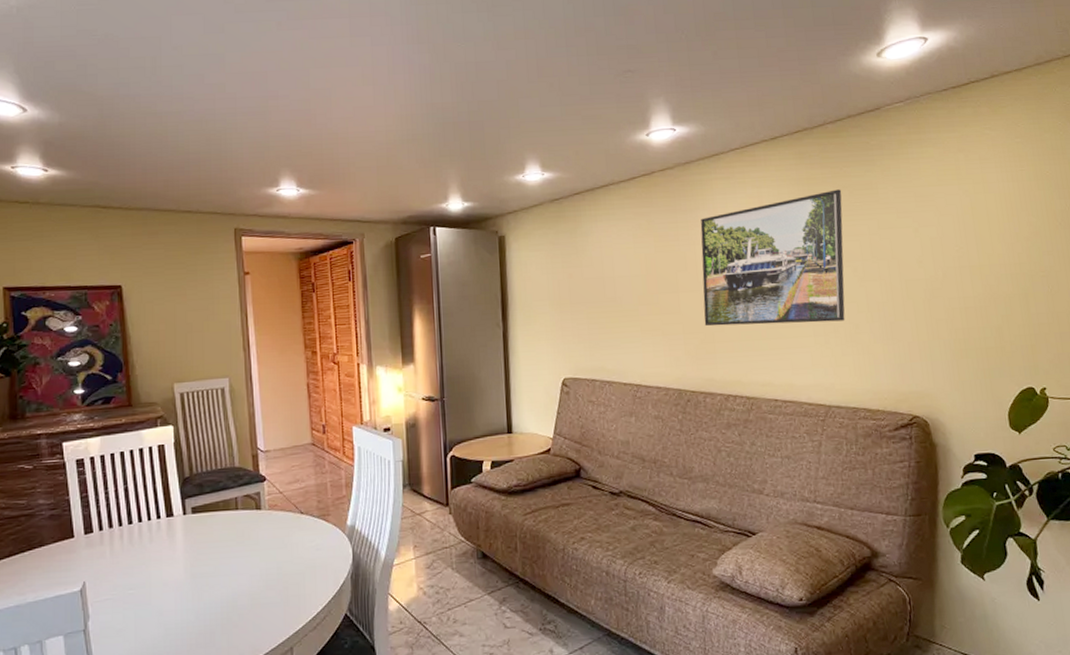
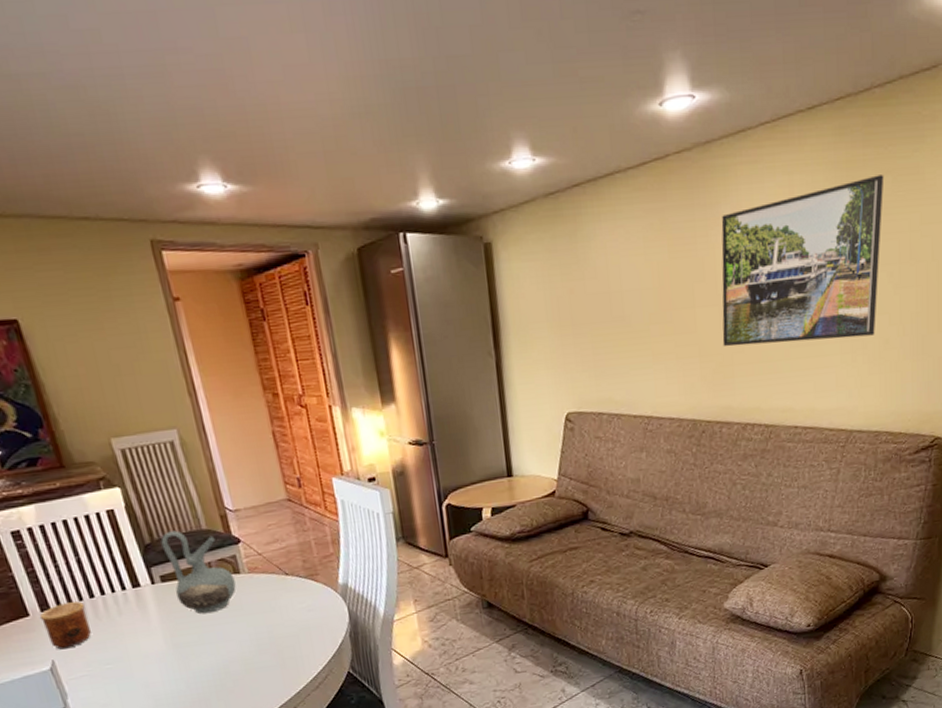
cup: none [82,527,122,572] -> present [39,601,91,650]
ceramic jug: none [198,466,256,547] -> present [160,530,236,615]

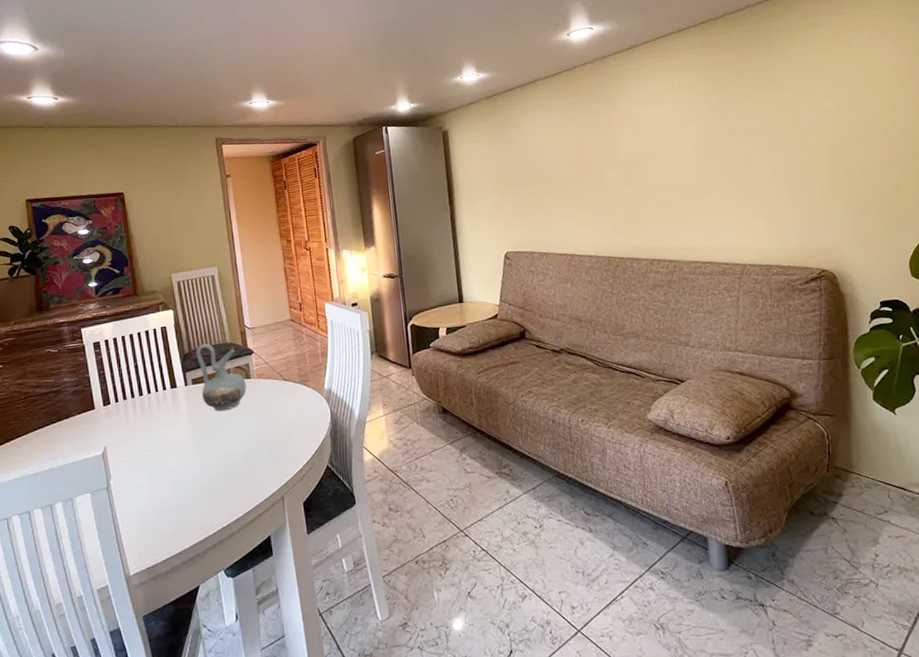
cup: present [39,601,91,650] -> none [101,398,136,438]
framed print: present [721,174,884,347] -> none [619,71,755,200]

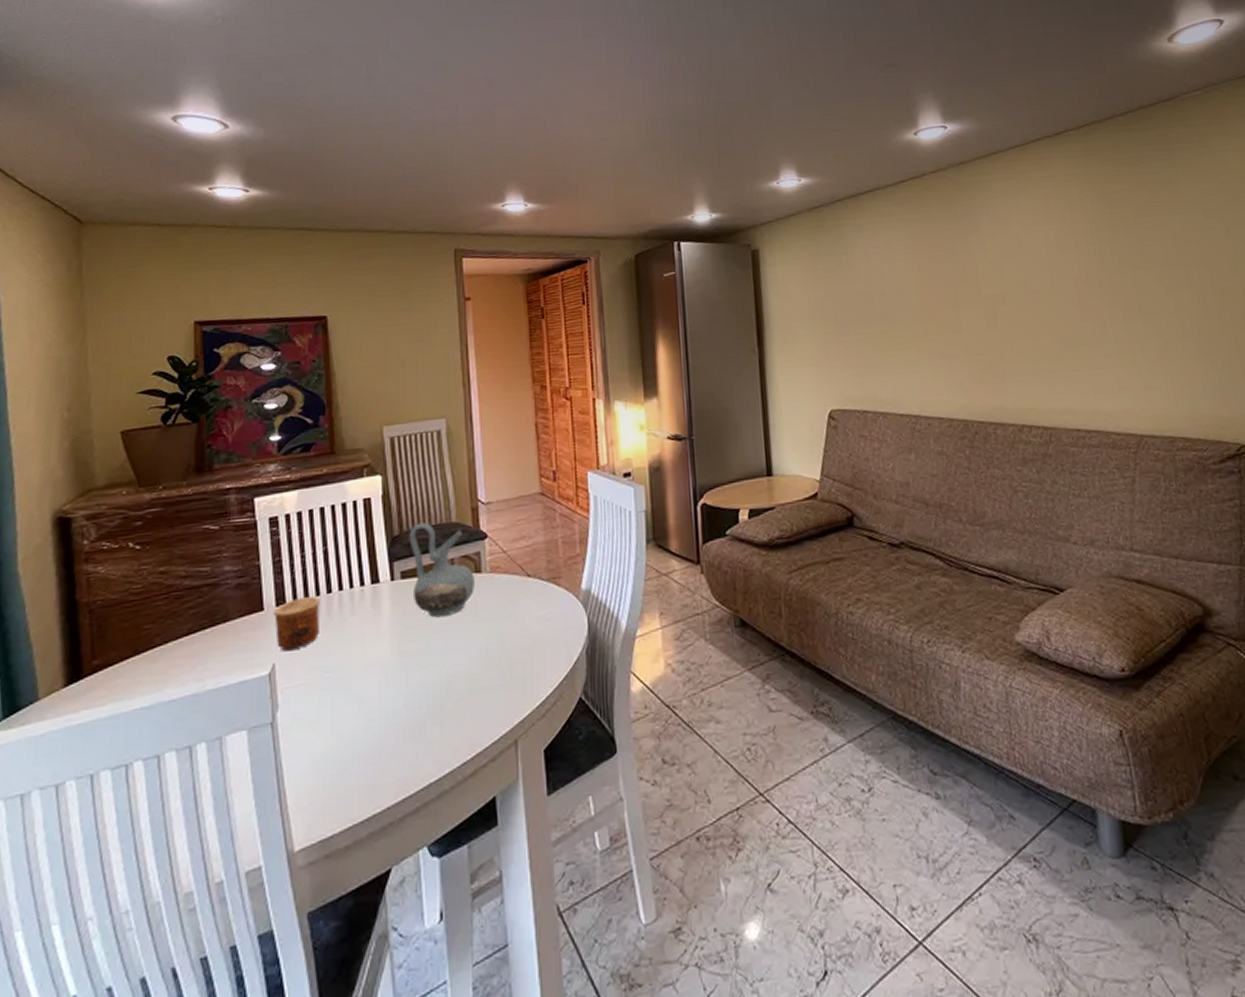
cup: none [101,398,136,438] -> present [273,596,320,652]

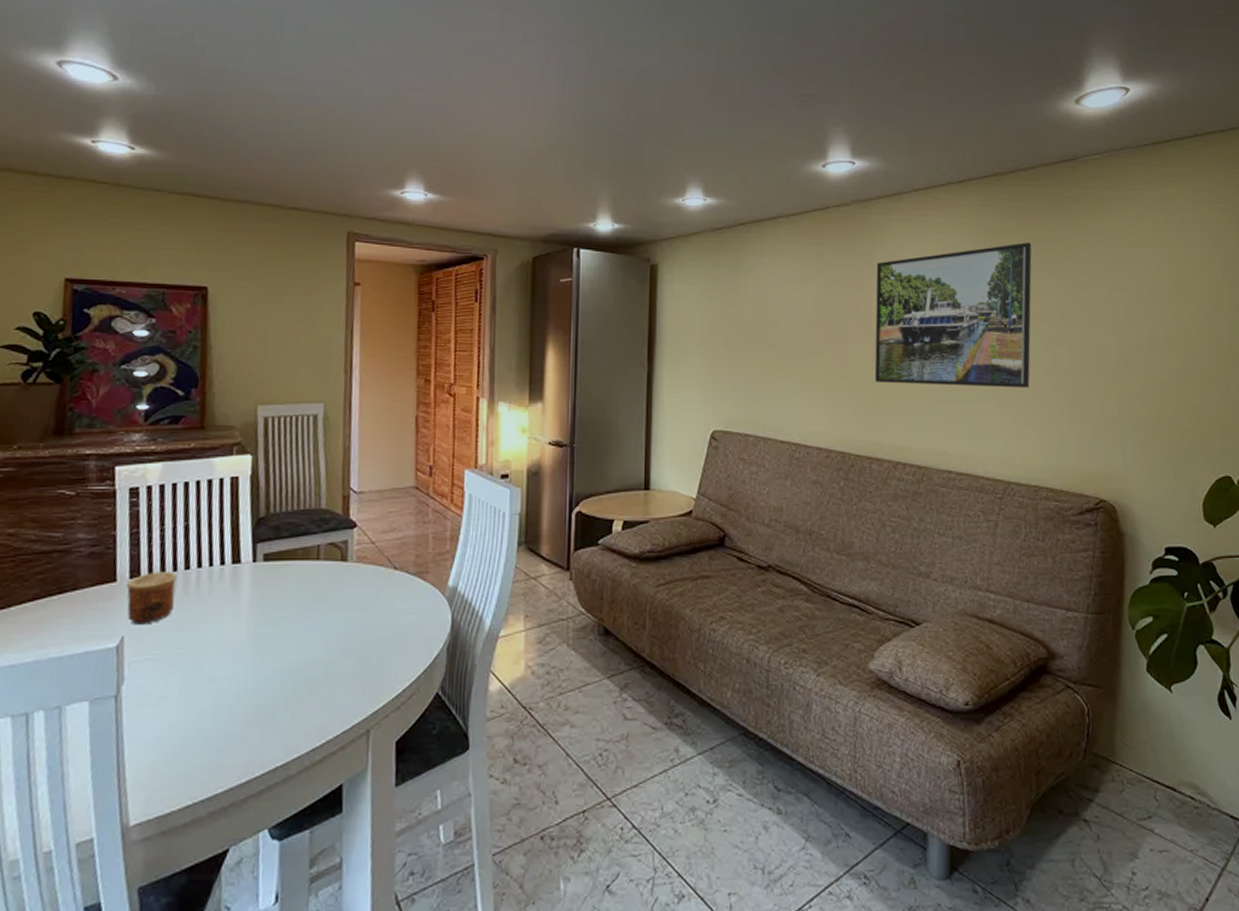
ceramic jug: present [409,522,475,618] -> none [274,506,340,603]
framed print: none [980,187,1153,346] -> present [874,242,1032,388]

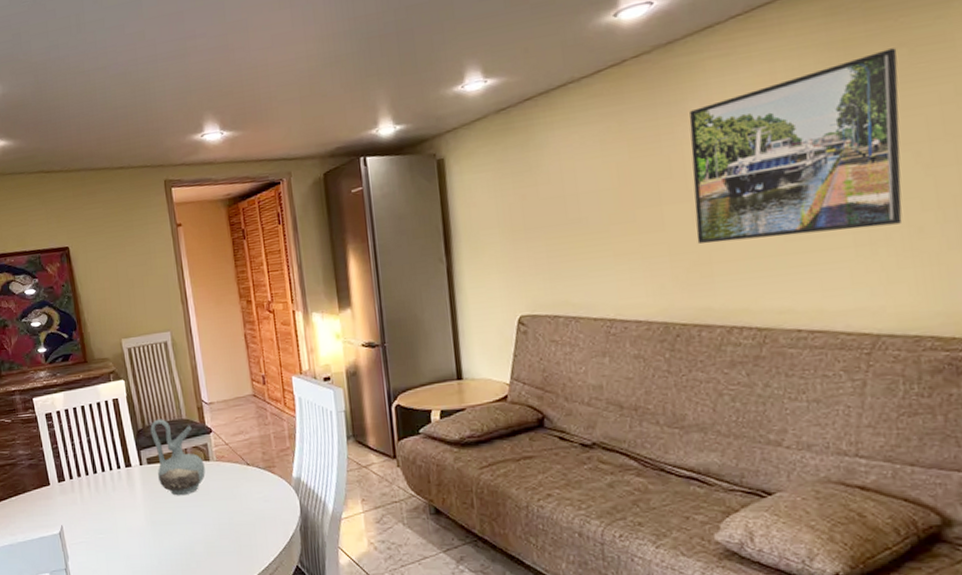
cup: present [126,572,177,625] -> none [56,476,91,517]
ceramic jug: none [274,506,340,603] -> present [150,419,205,496]

